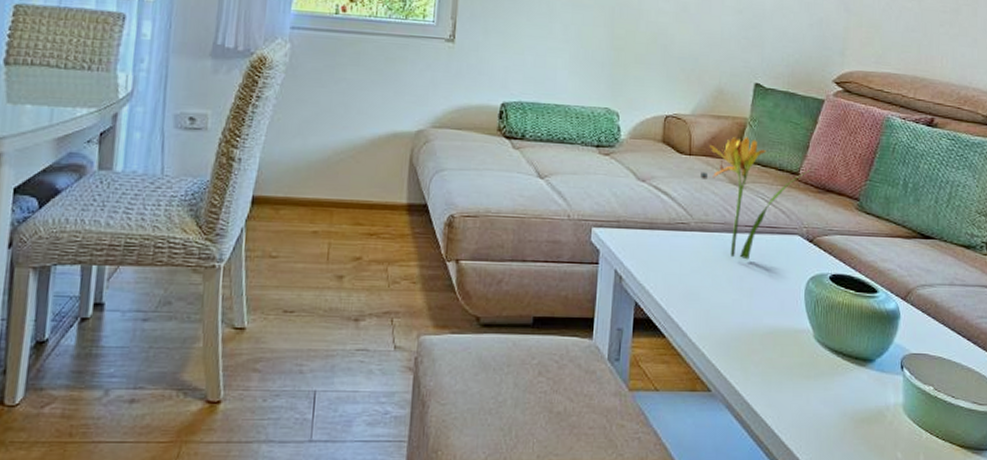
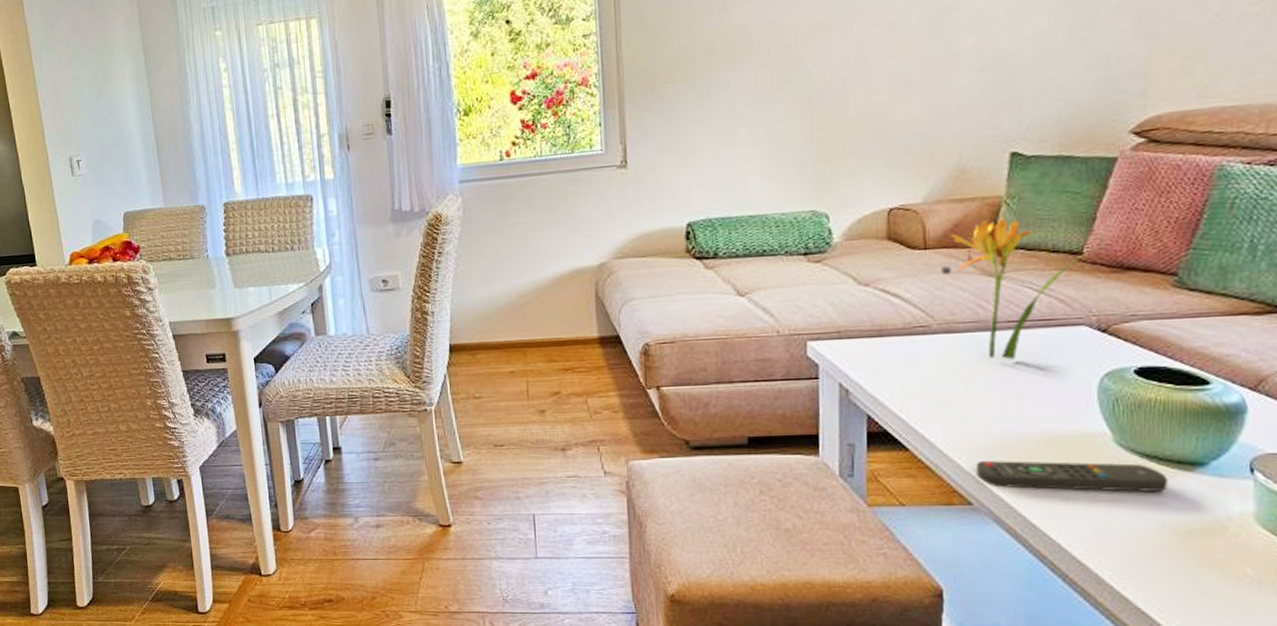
remote control: none [715,351,849,384] -> present [975,461,1168,492]

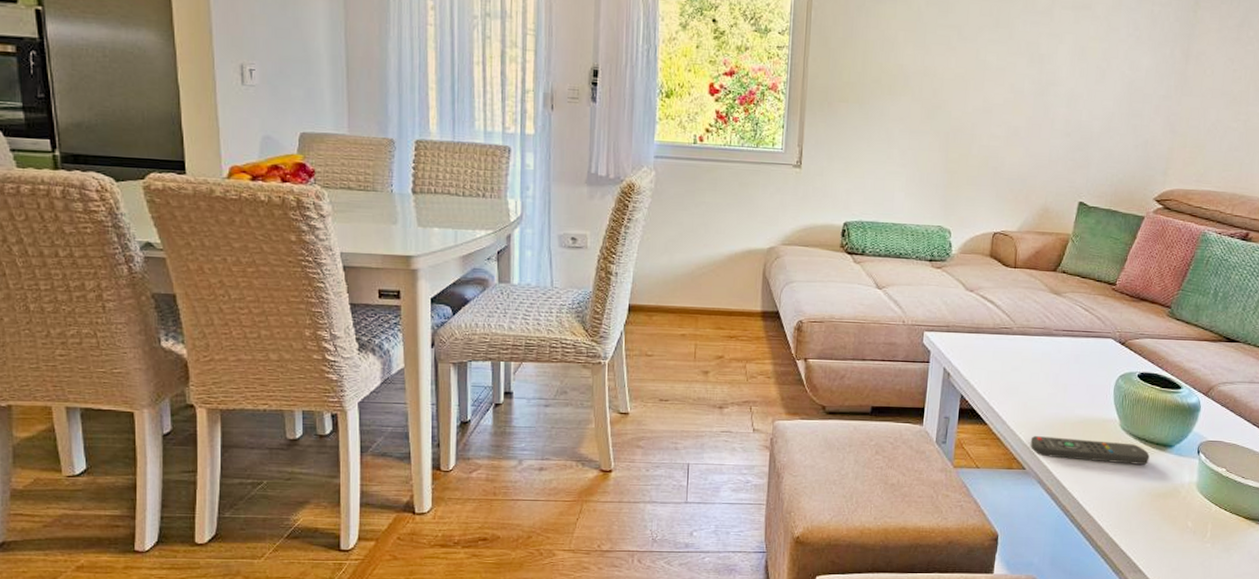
flower: present [940,218,1101,360] -> none [1023,251,1128,360]

